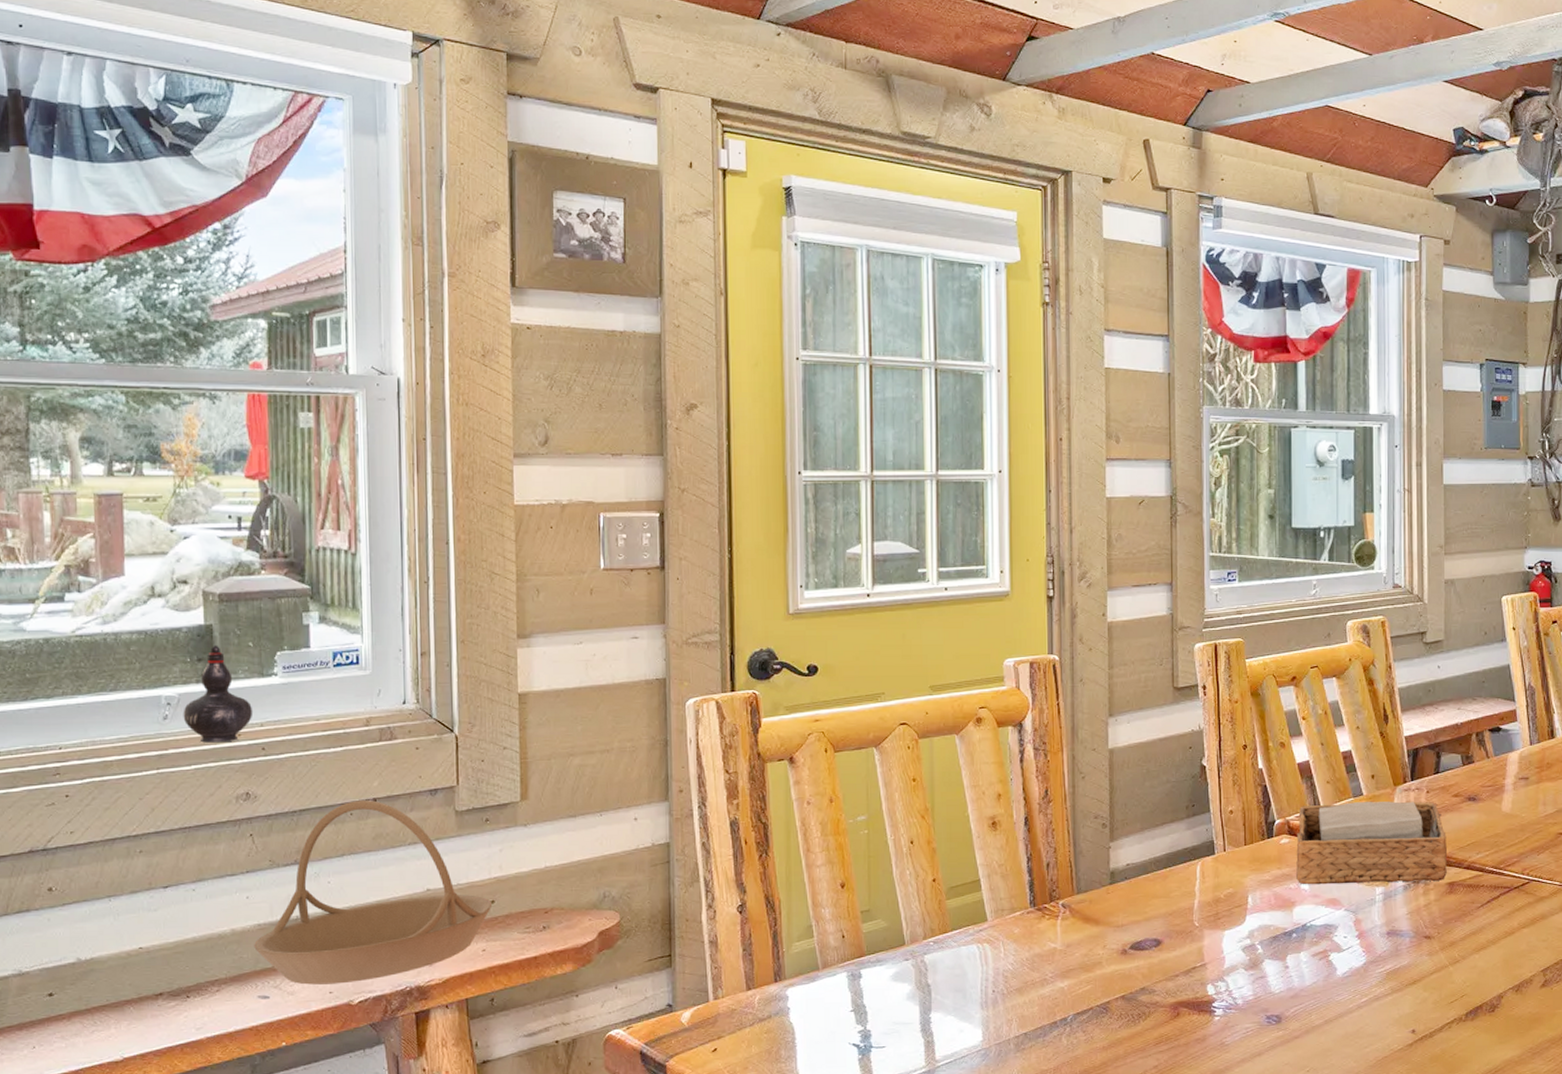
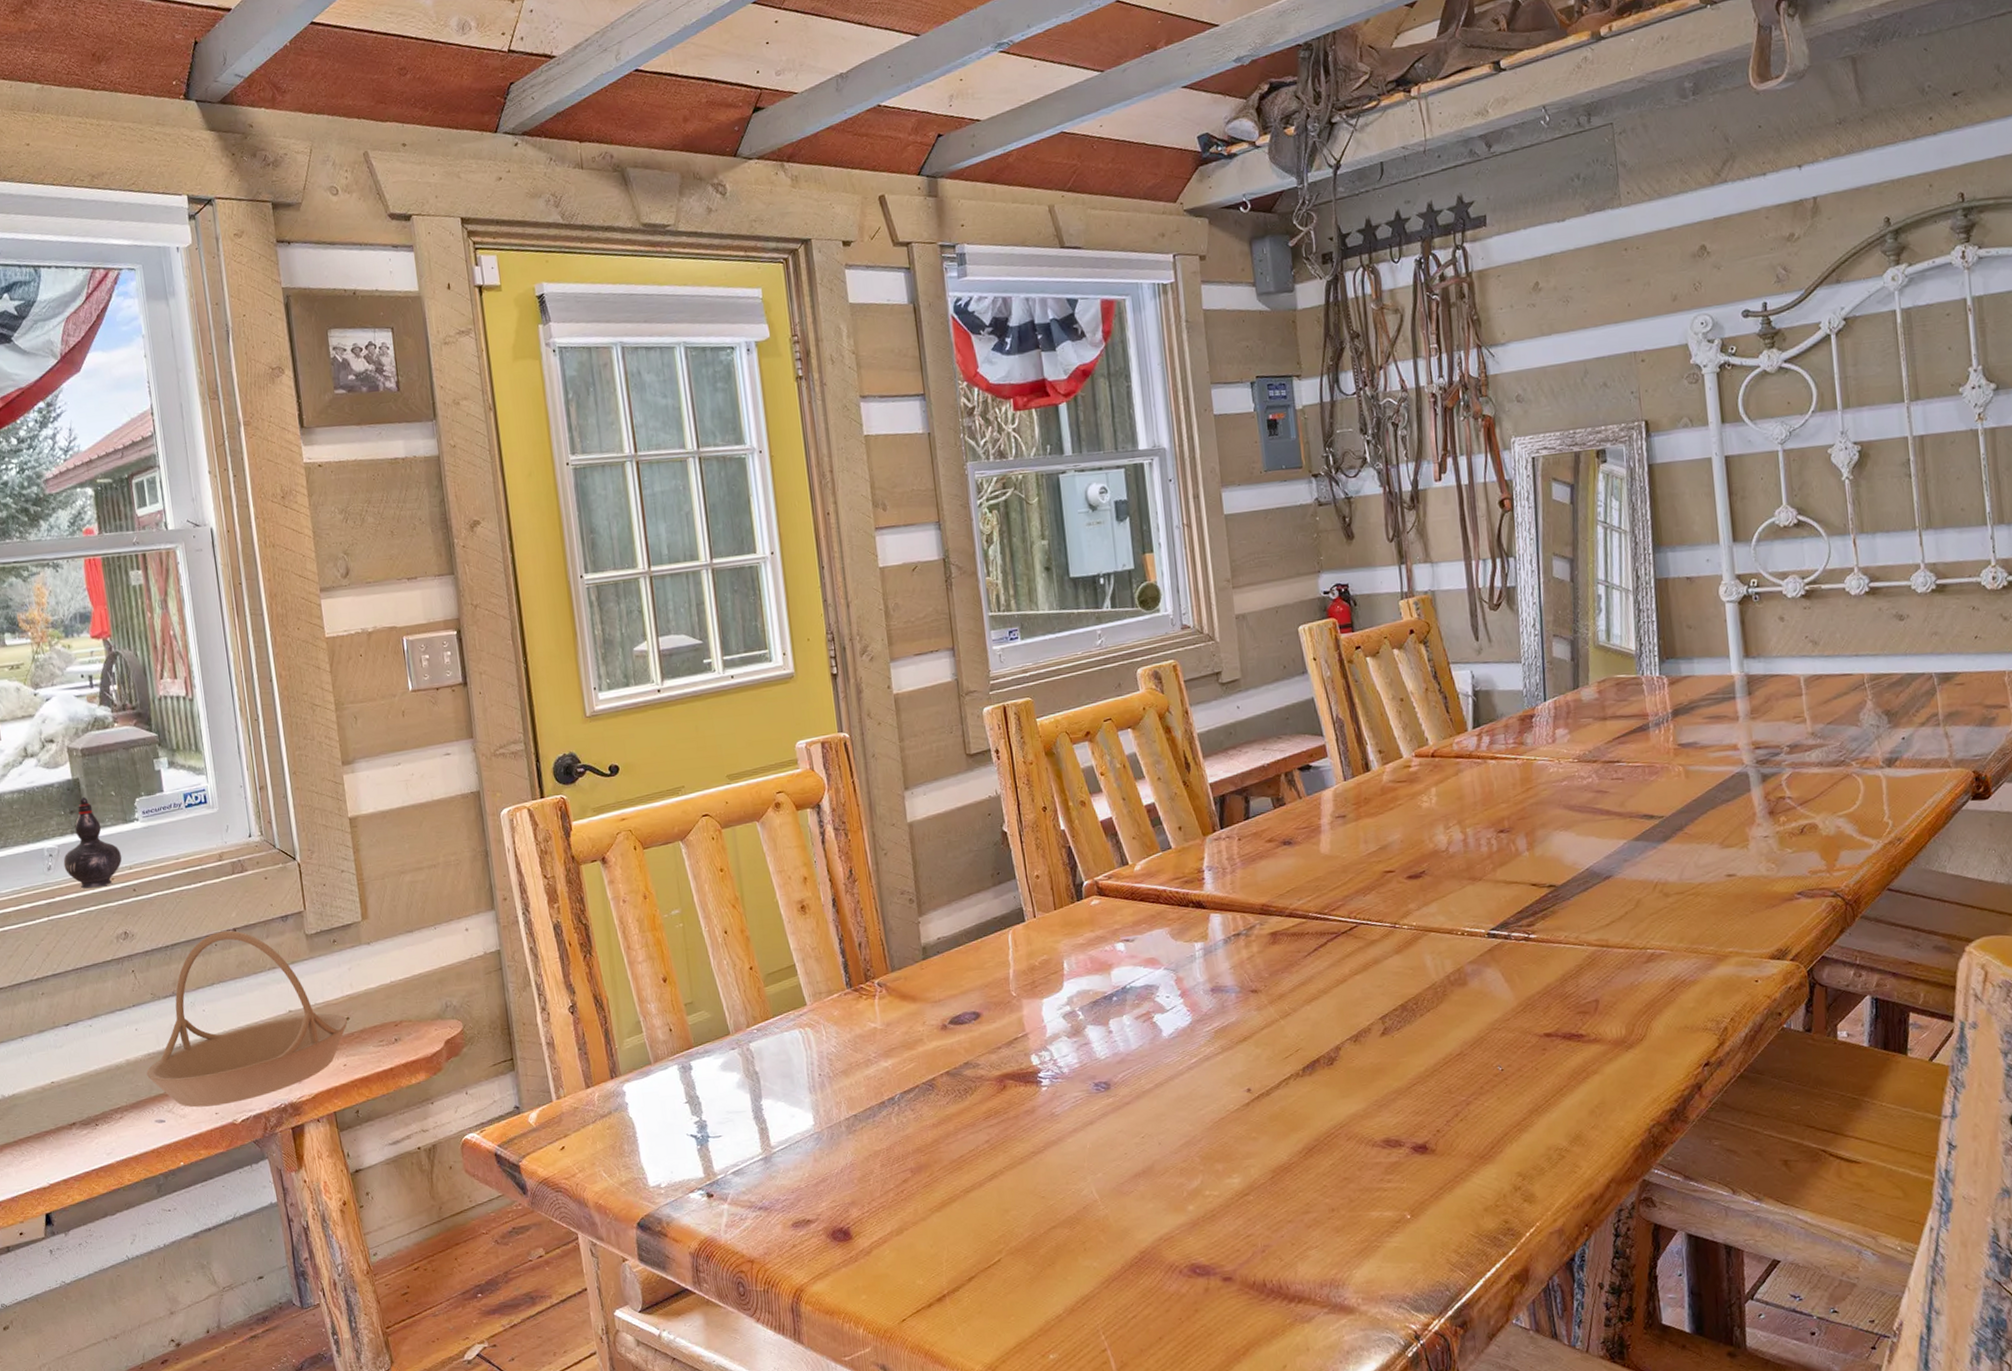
napkin holder: present [1296,801,1448,885] -> none [1107,849,1268,946]

